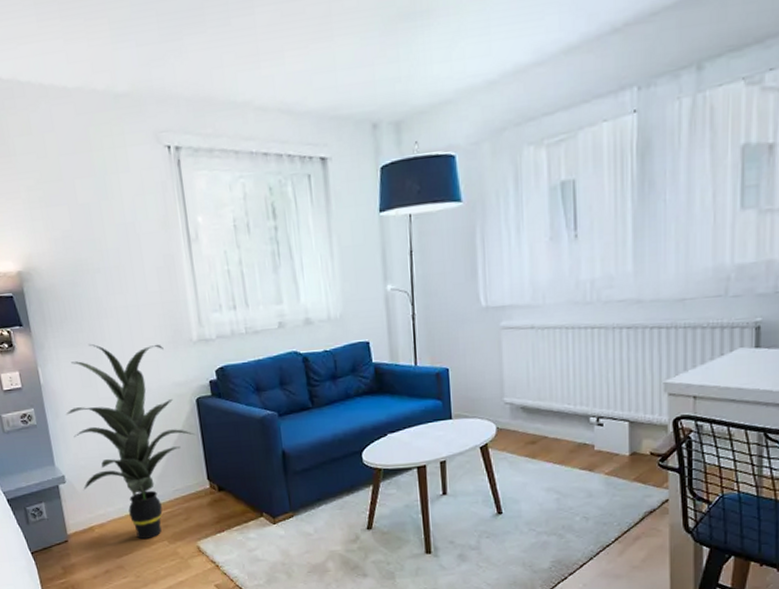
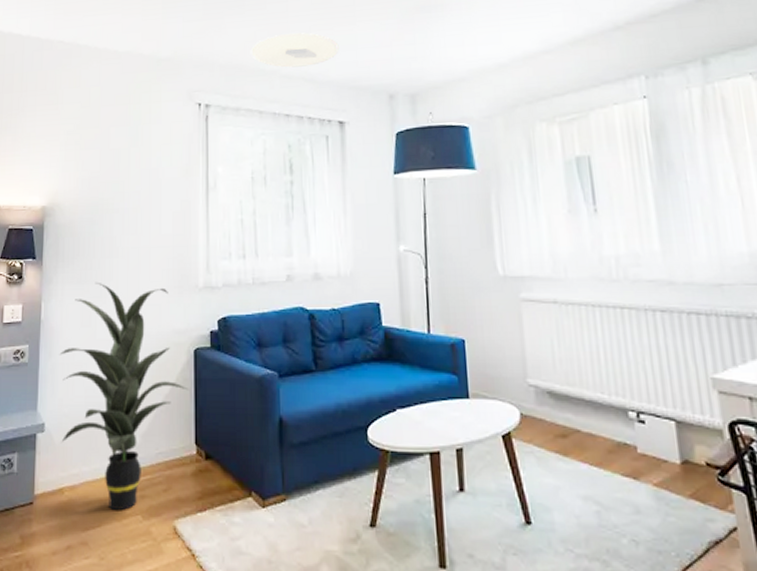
ceiling light: none [217,53,316,98] -> present [250,32,339,68]

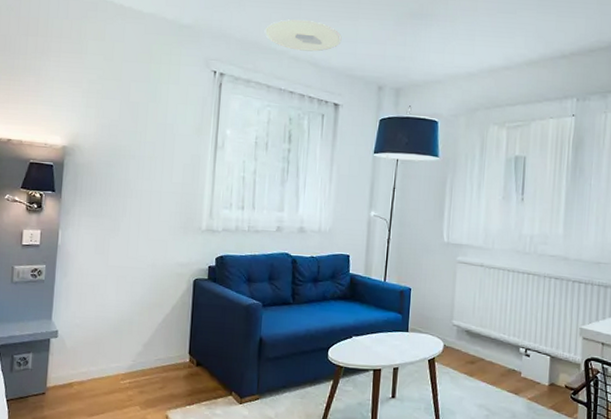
indoor plant: present [59,281,188,511] -> none [73,217,186,402]

